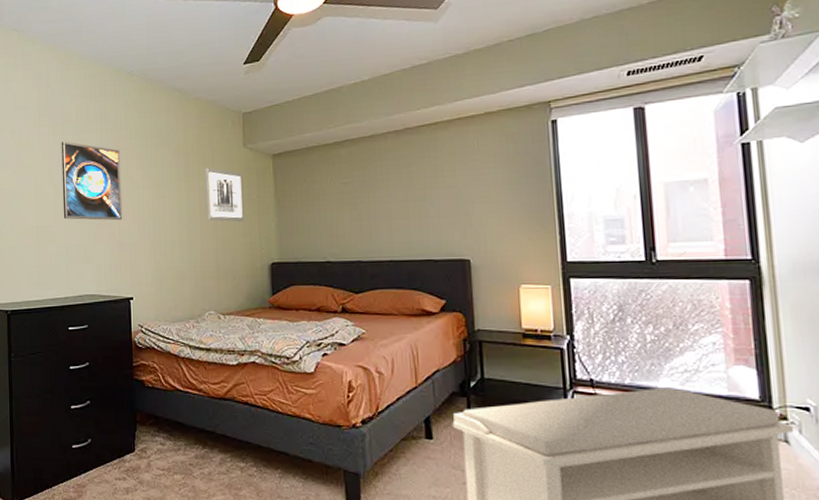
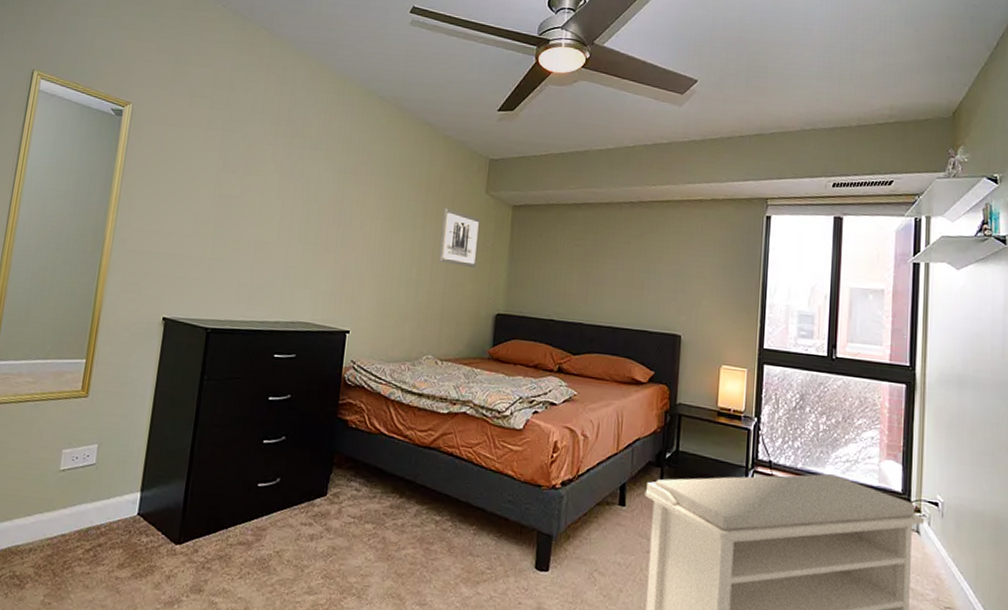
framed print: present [61,141,123,221] -> none [287,155,359,248]

